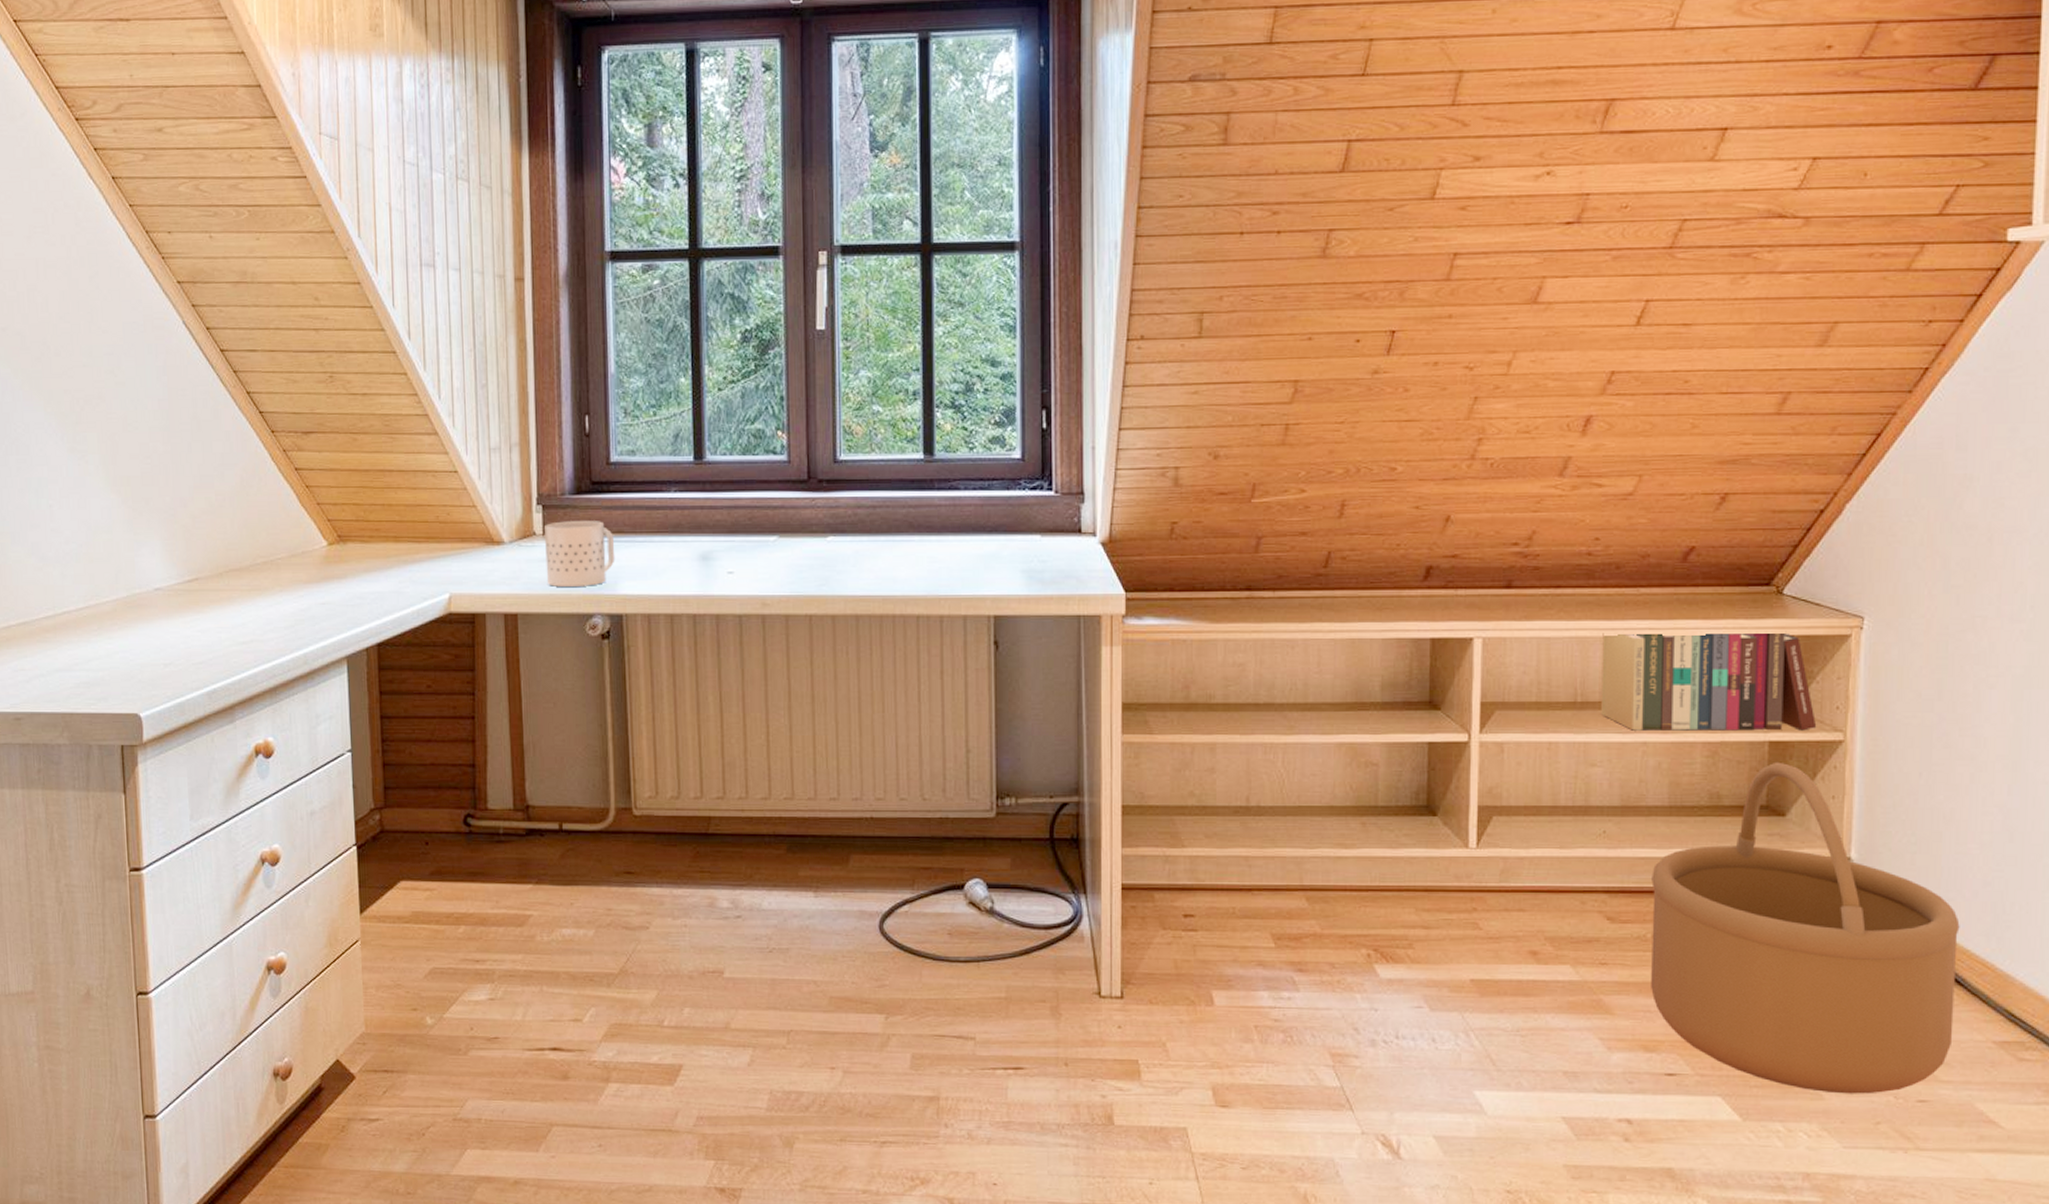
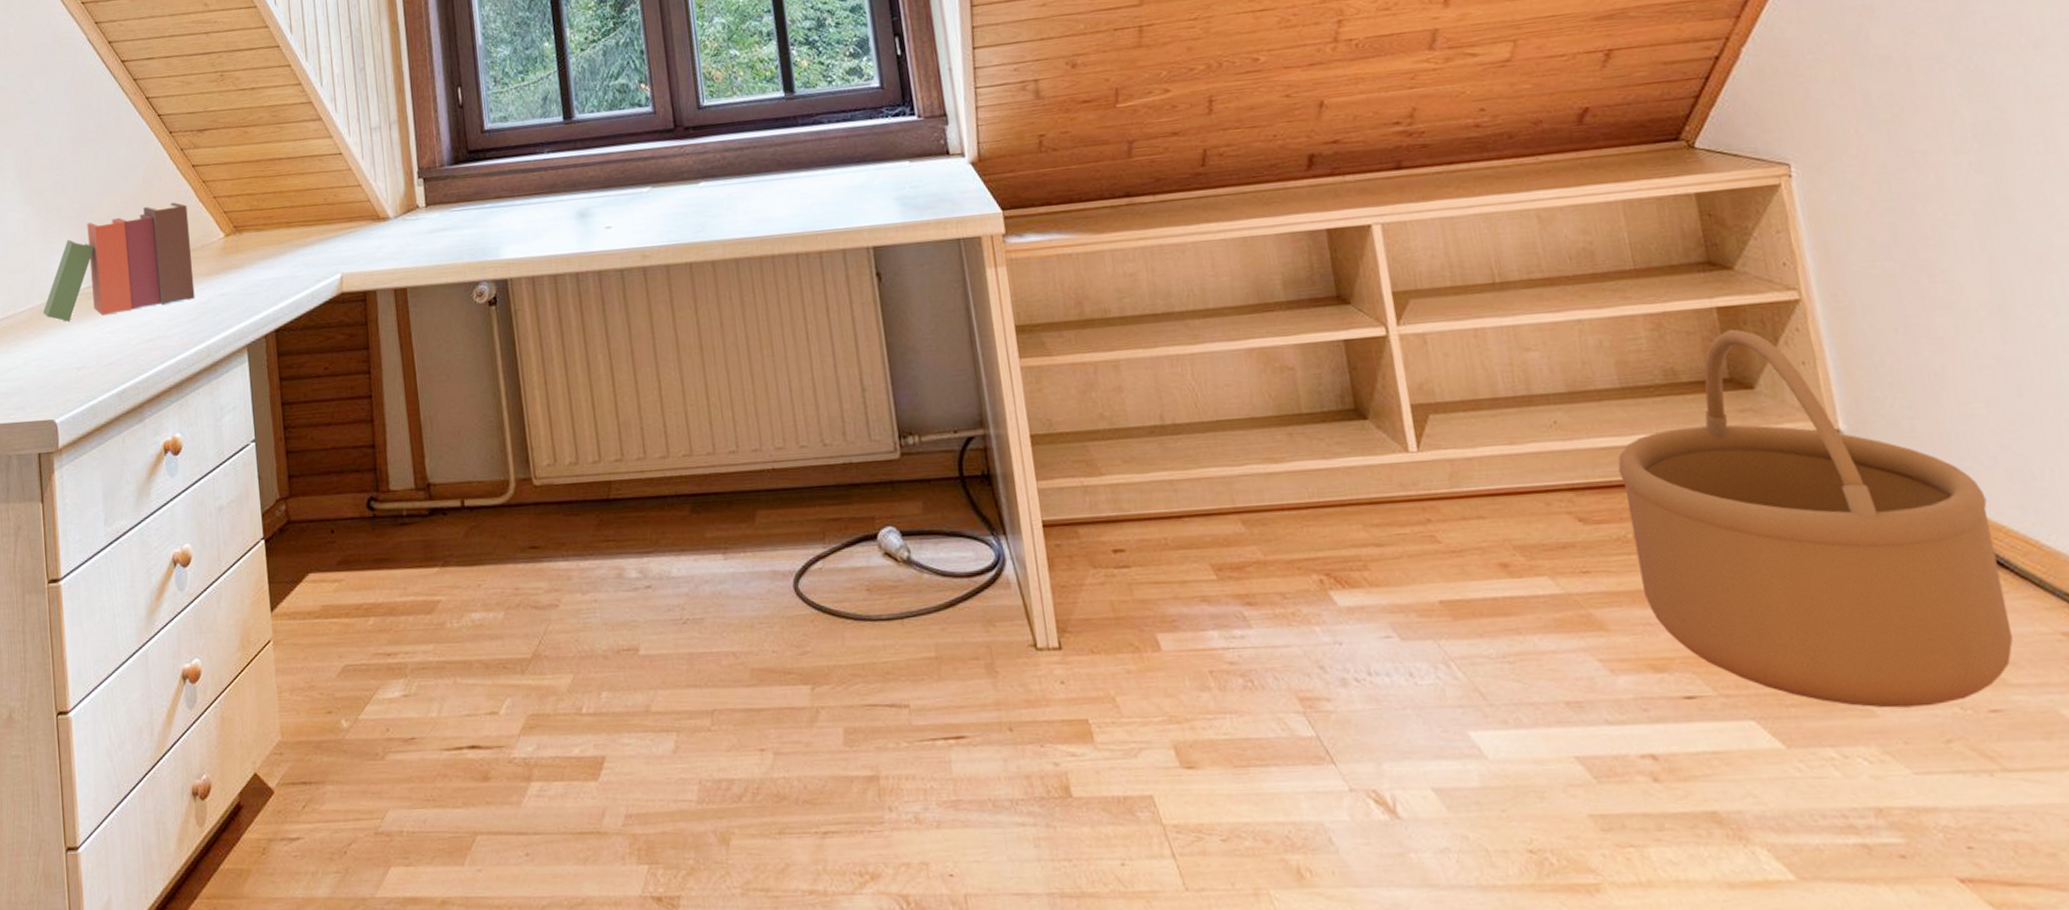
books: none [128,505,293,617] -> present [43,202,195,322]
mug: present [543,521,615,587] -> none [426,188,497,257]
books: present [1601,633,1816,731] -> none [1508,189,1765,309]

